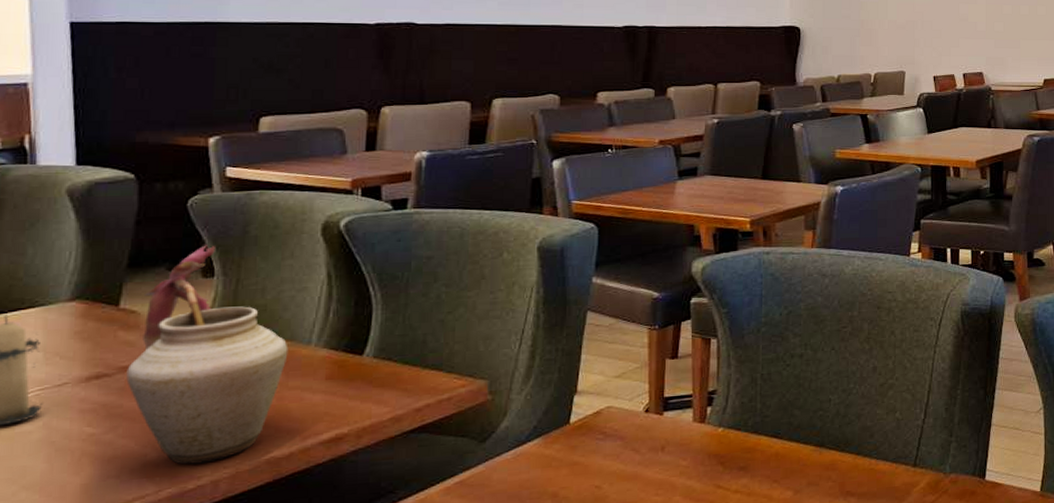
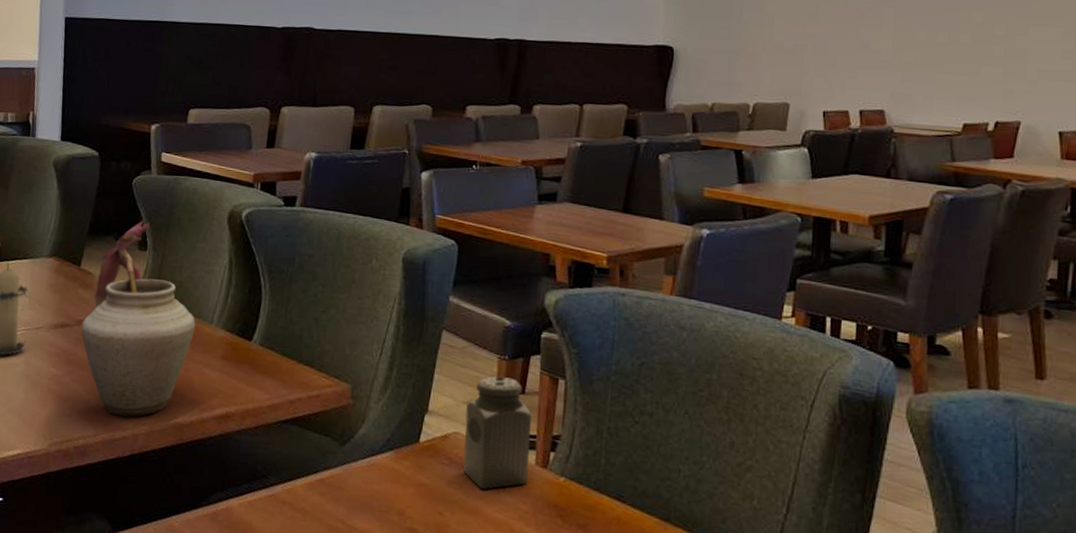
salt shaker: none [618,345,687,454] -> present [463,376,532,489]

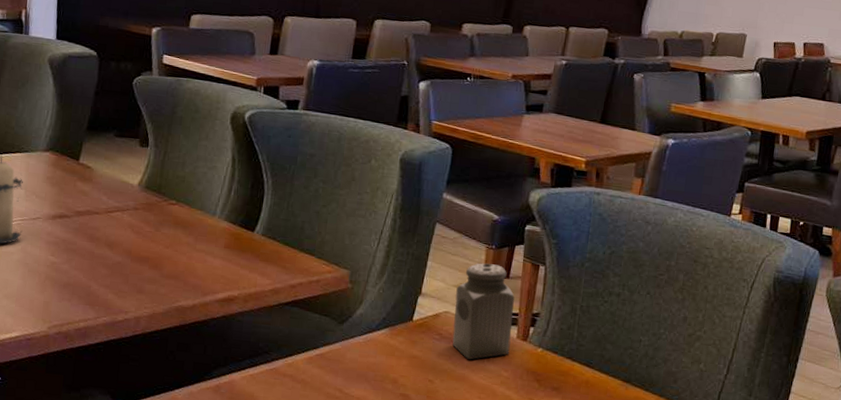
vase: present [81,221,196,418] -> none [80,119,199,302]

